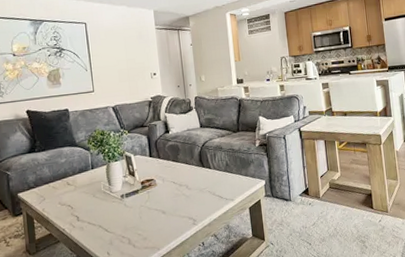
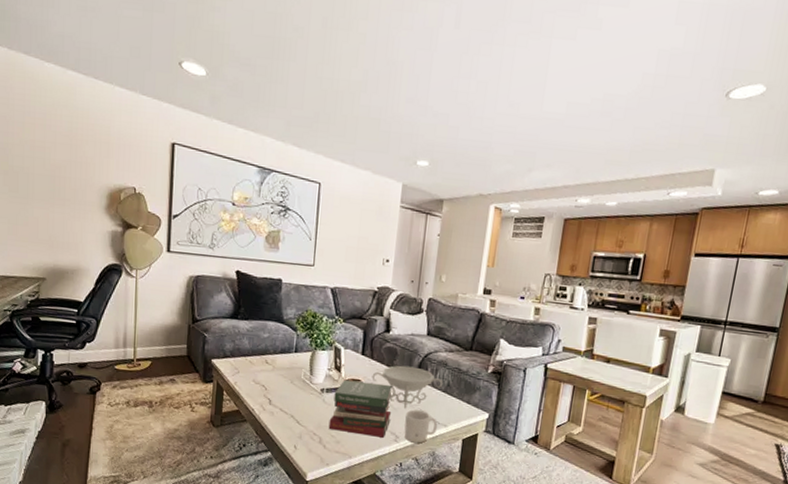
books: none [133,176,186,229] -> present [328,379,392,438]
decorative bowl: none [162,156,223,194] -> present [372,365,443,409]
mug: none [198,192,227,222] -> present [404,409,438,444]

